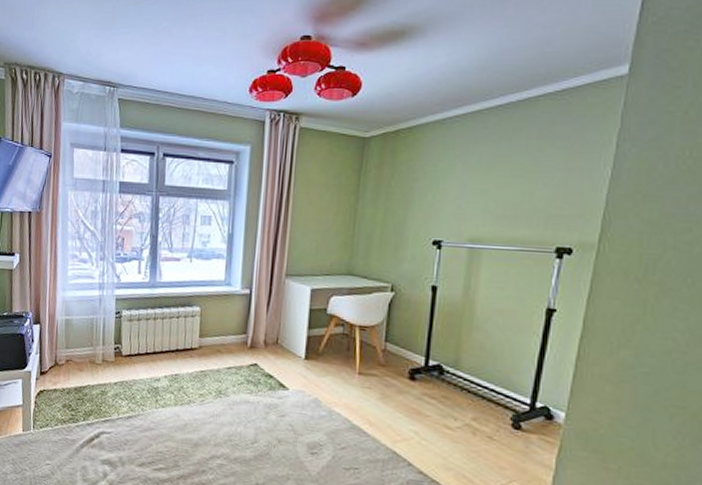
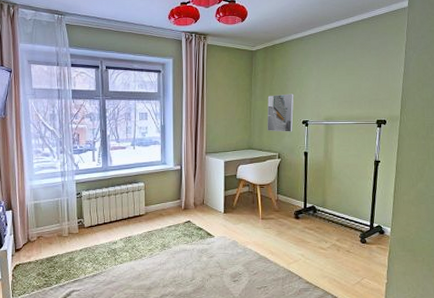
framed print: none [377,200,423,256] -> present [267,93,294,132]

